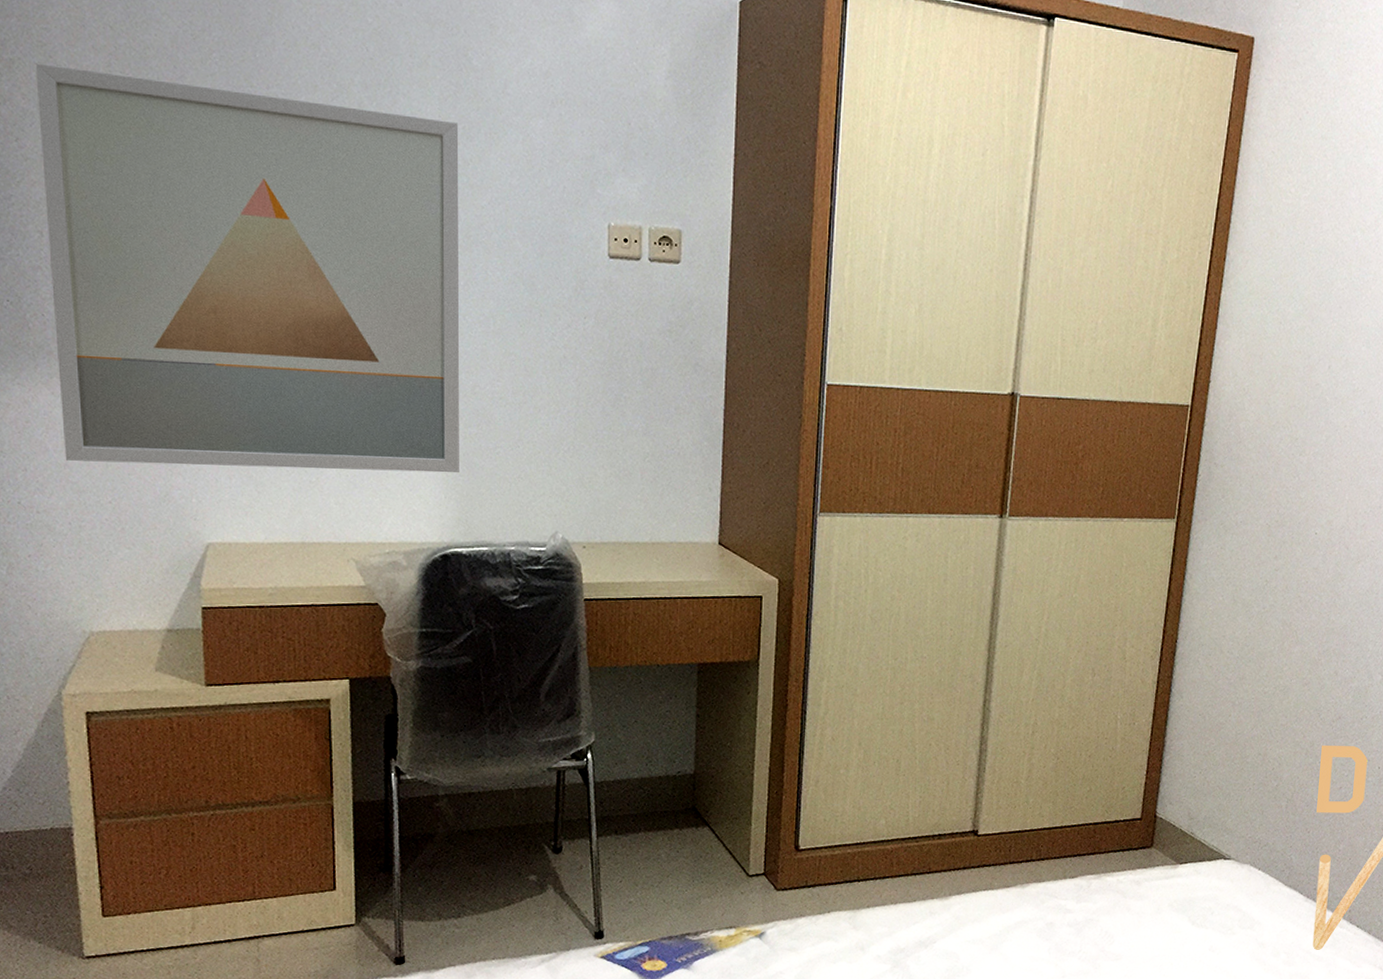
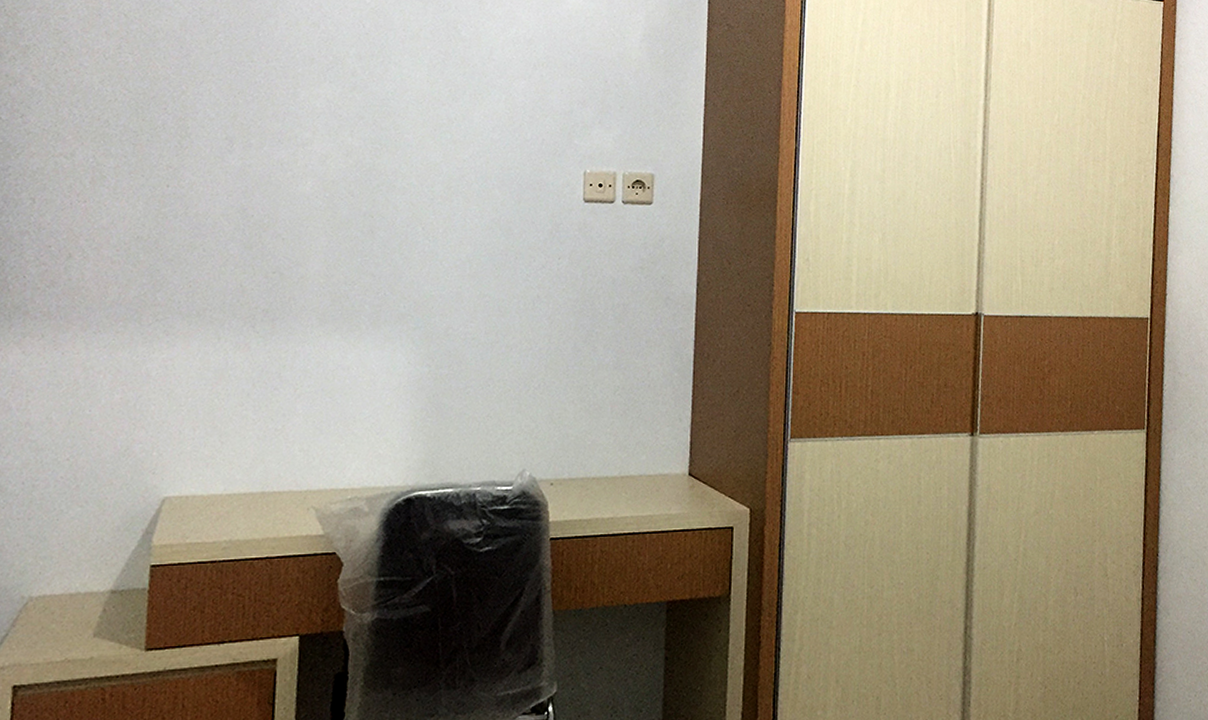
wall art: present [35,63,459,473] -> none [27,48,446,419]

